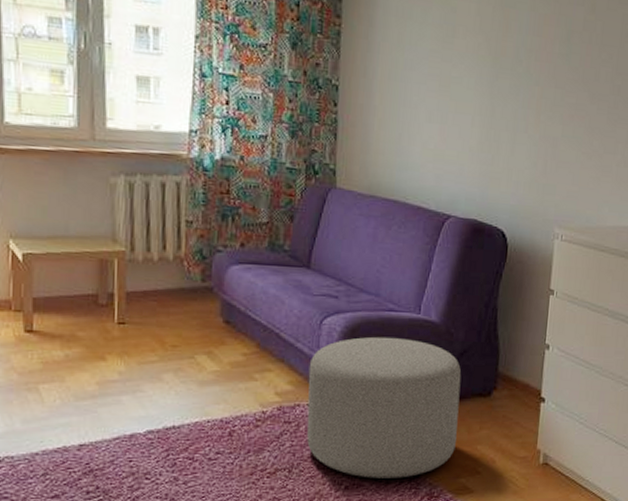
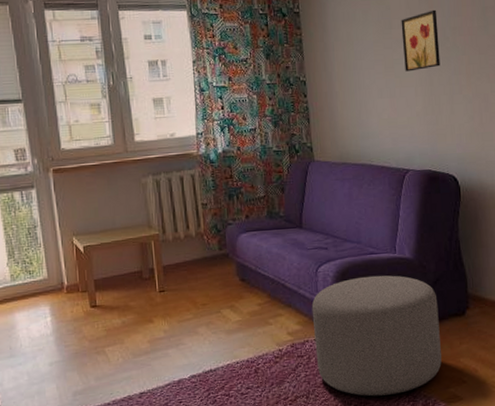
wall art: none [463,22,512,96] -> present [401,9,441,72]

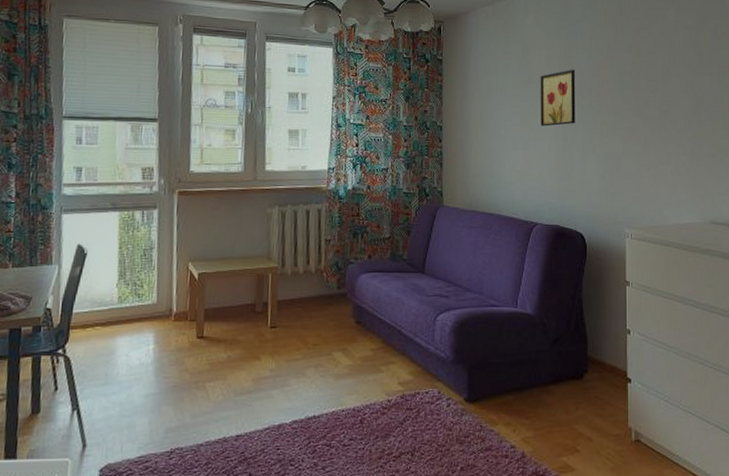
ottoman: present [311,275,442,397] -> none [426,329,556,459]

